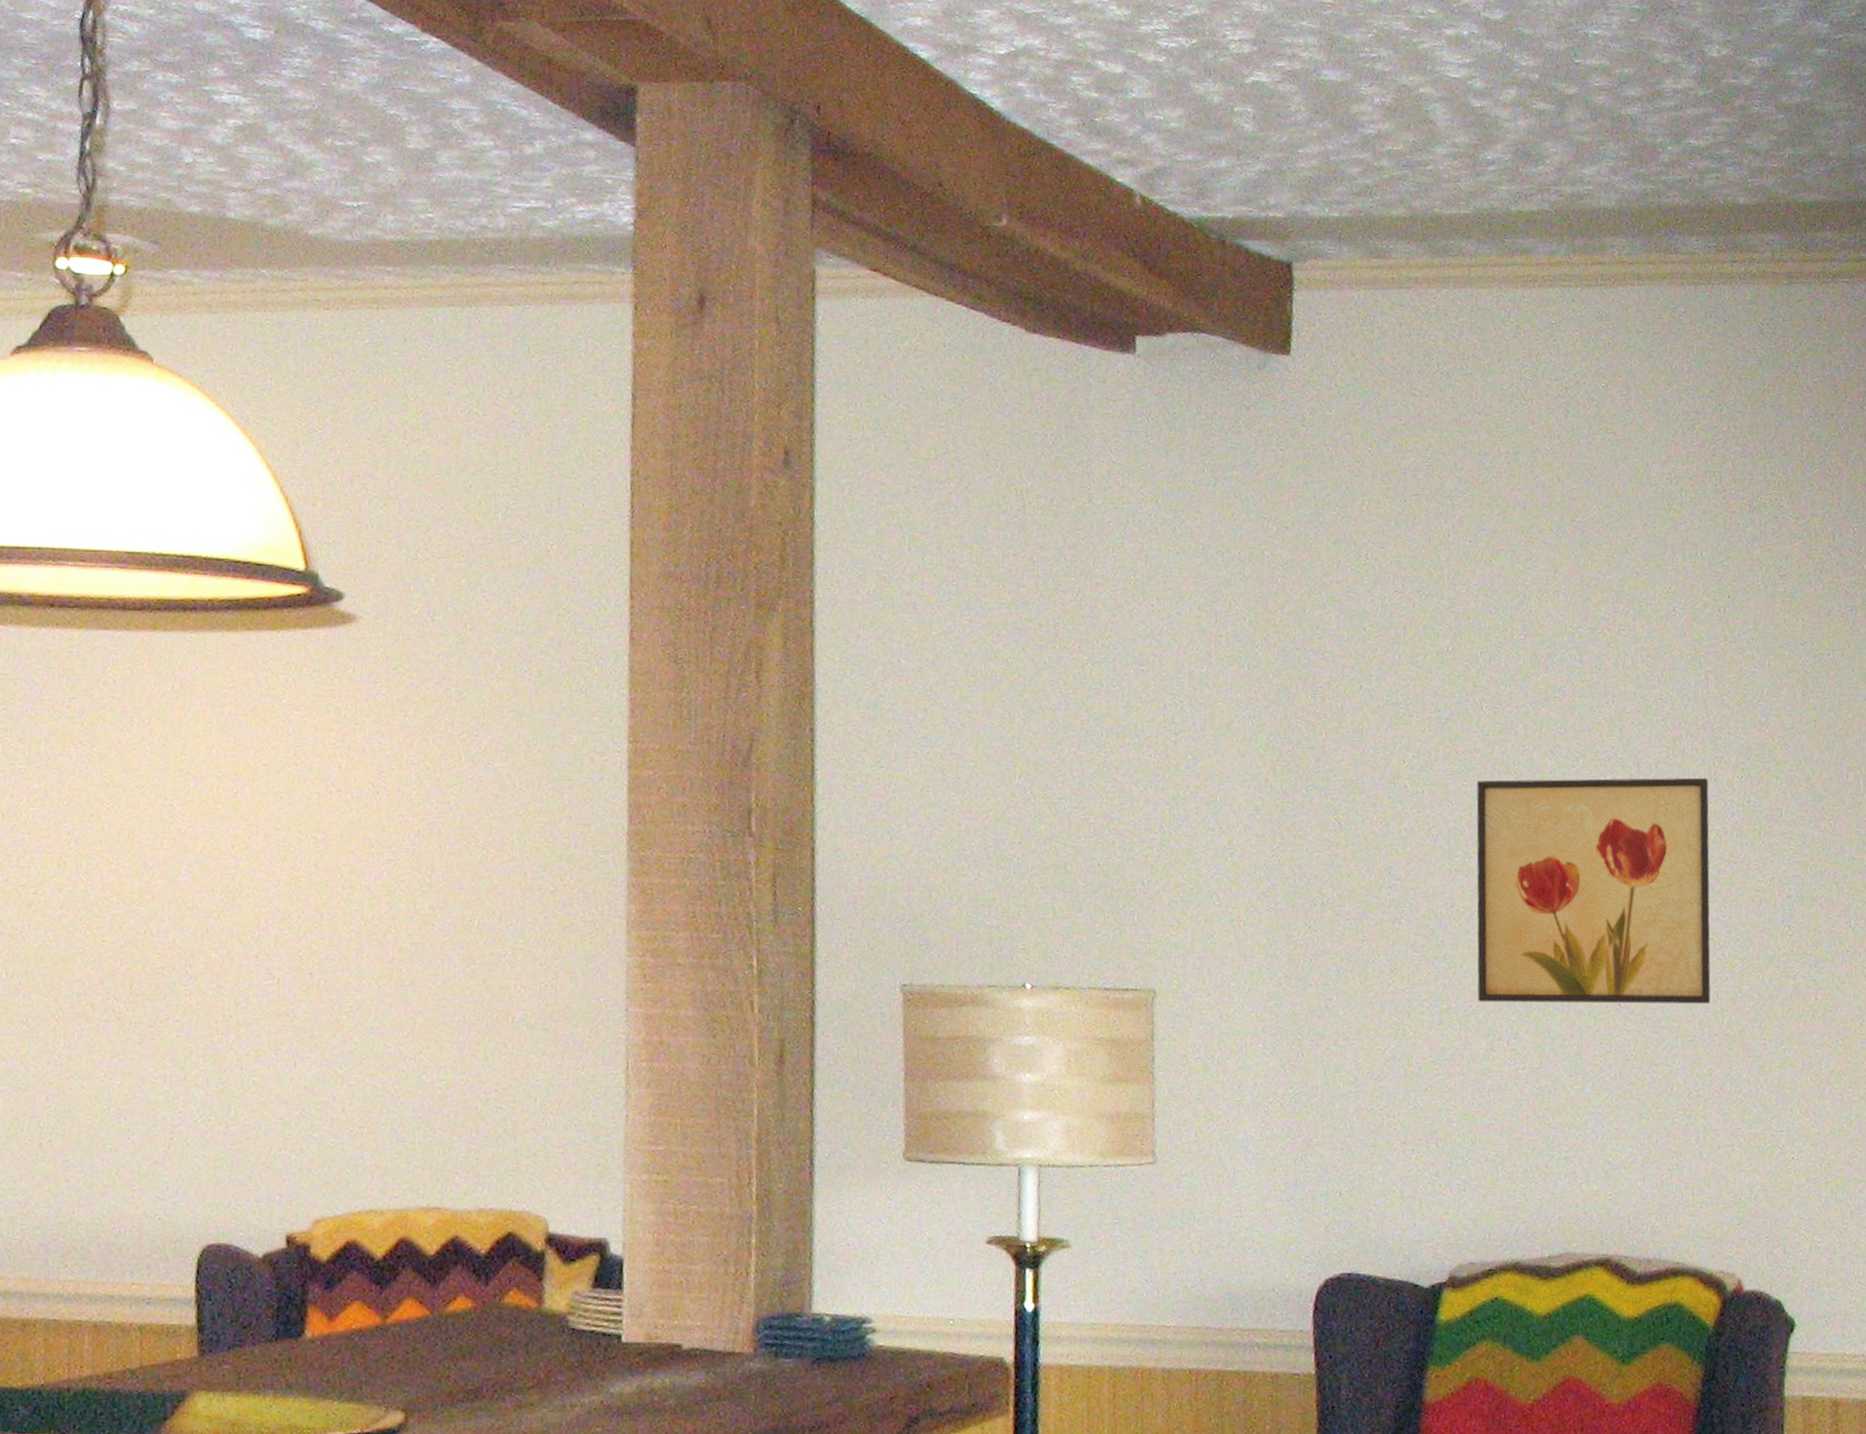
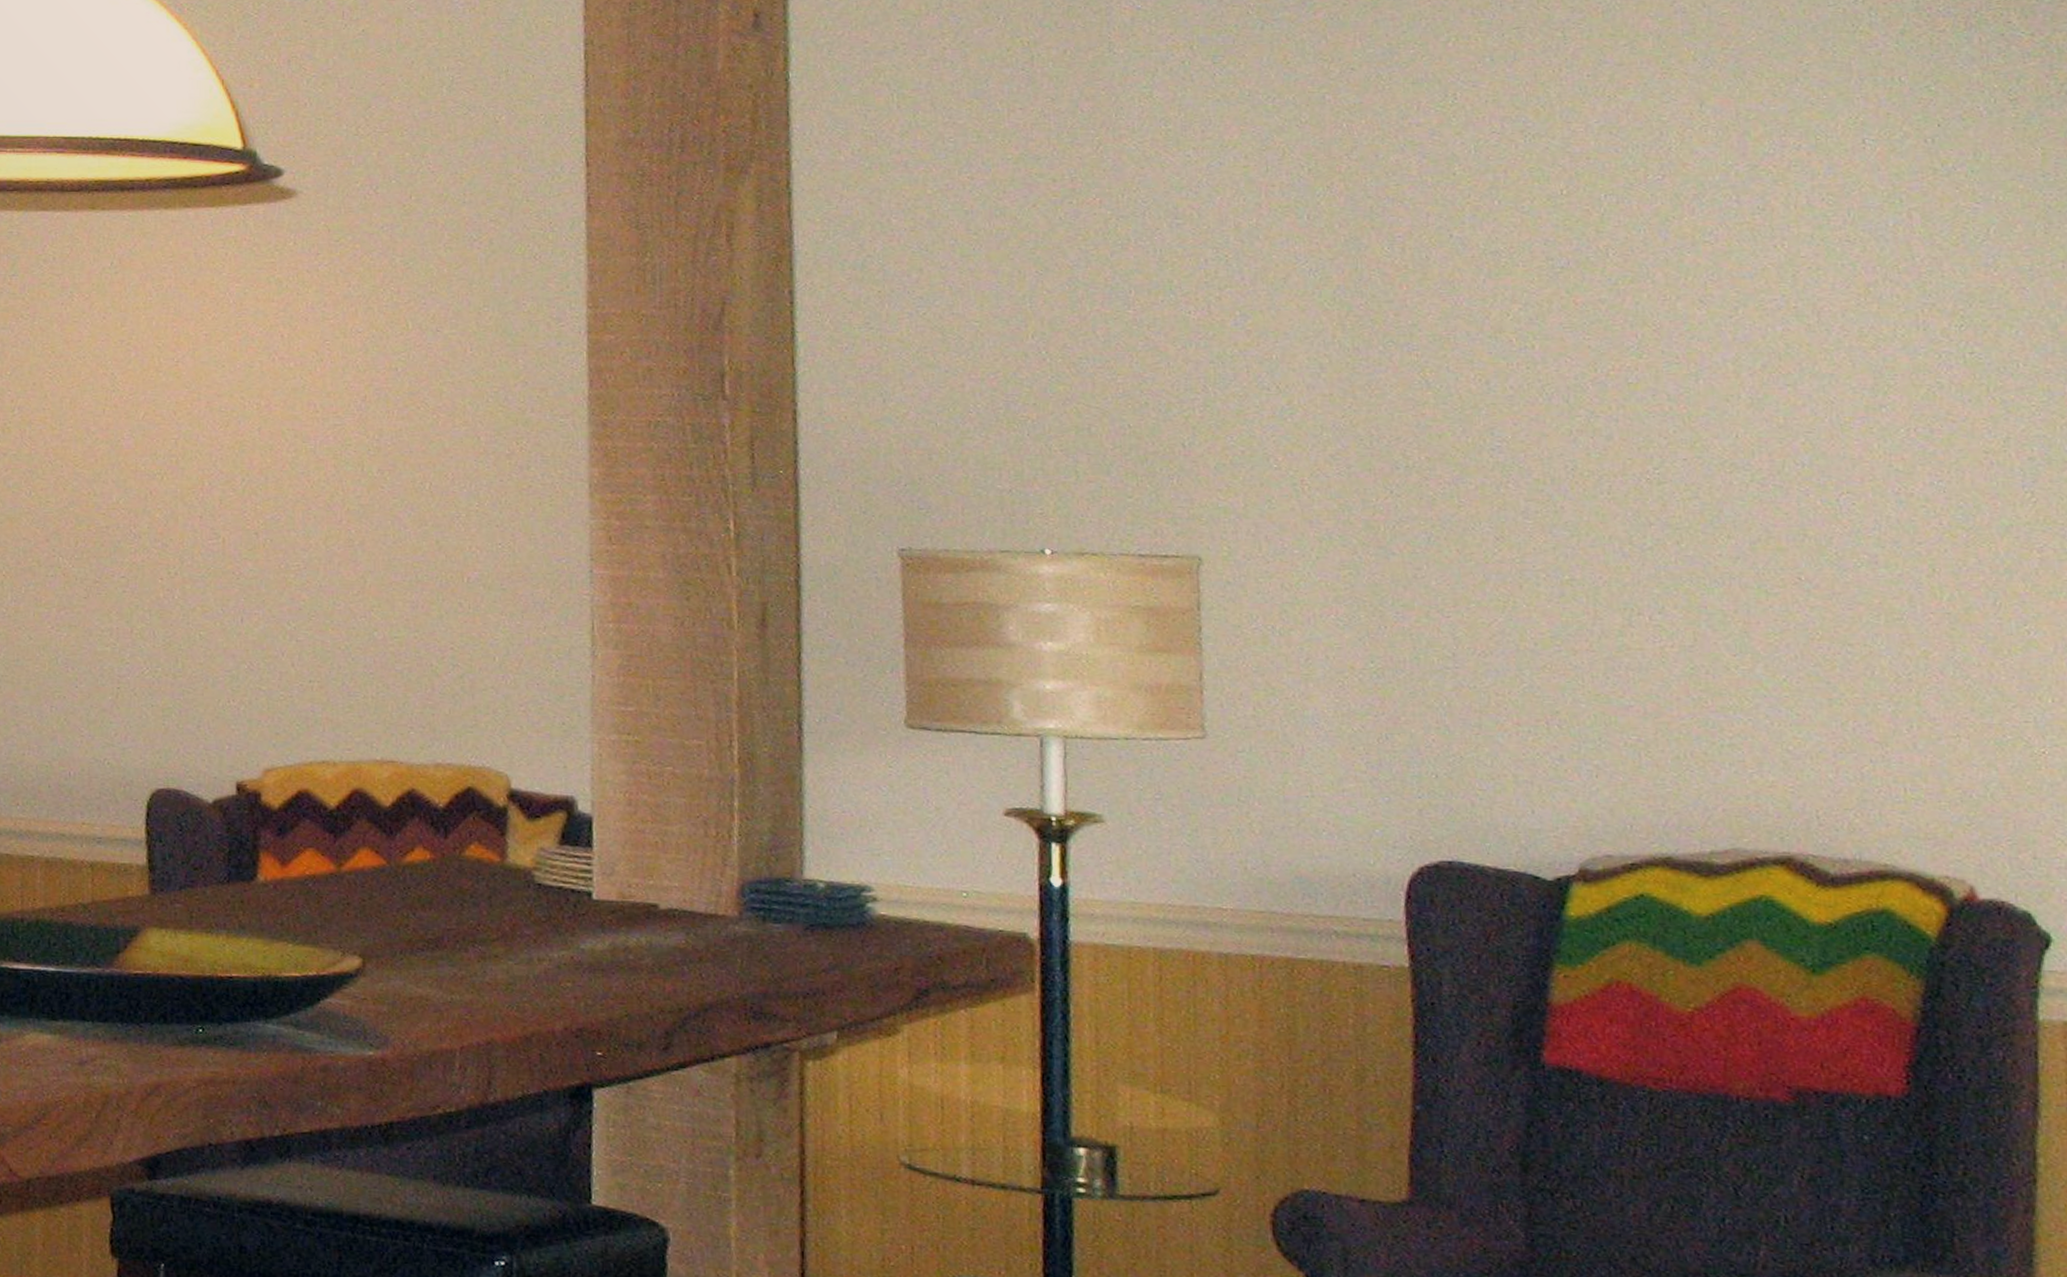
wall art: present [1476,777,1711,1004] -> none [1602,327,1925,578]

